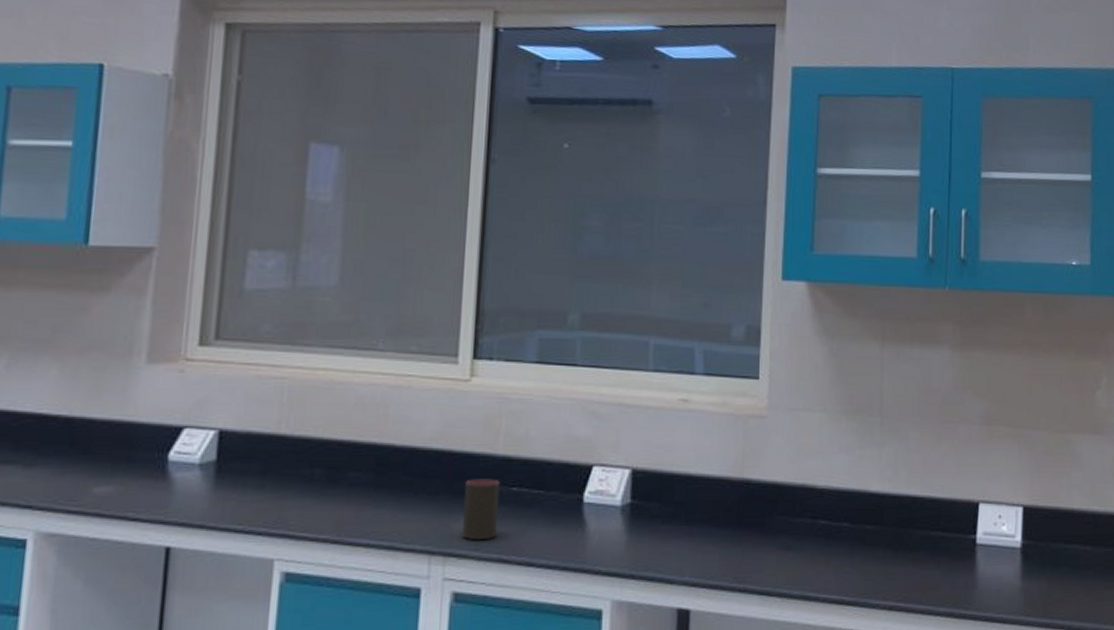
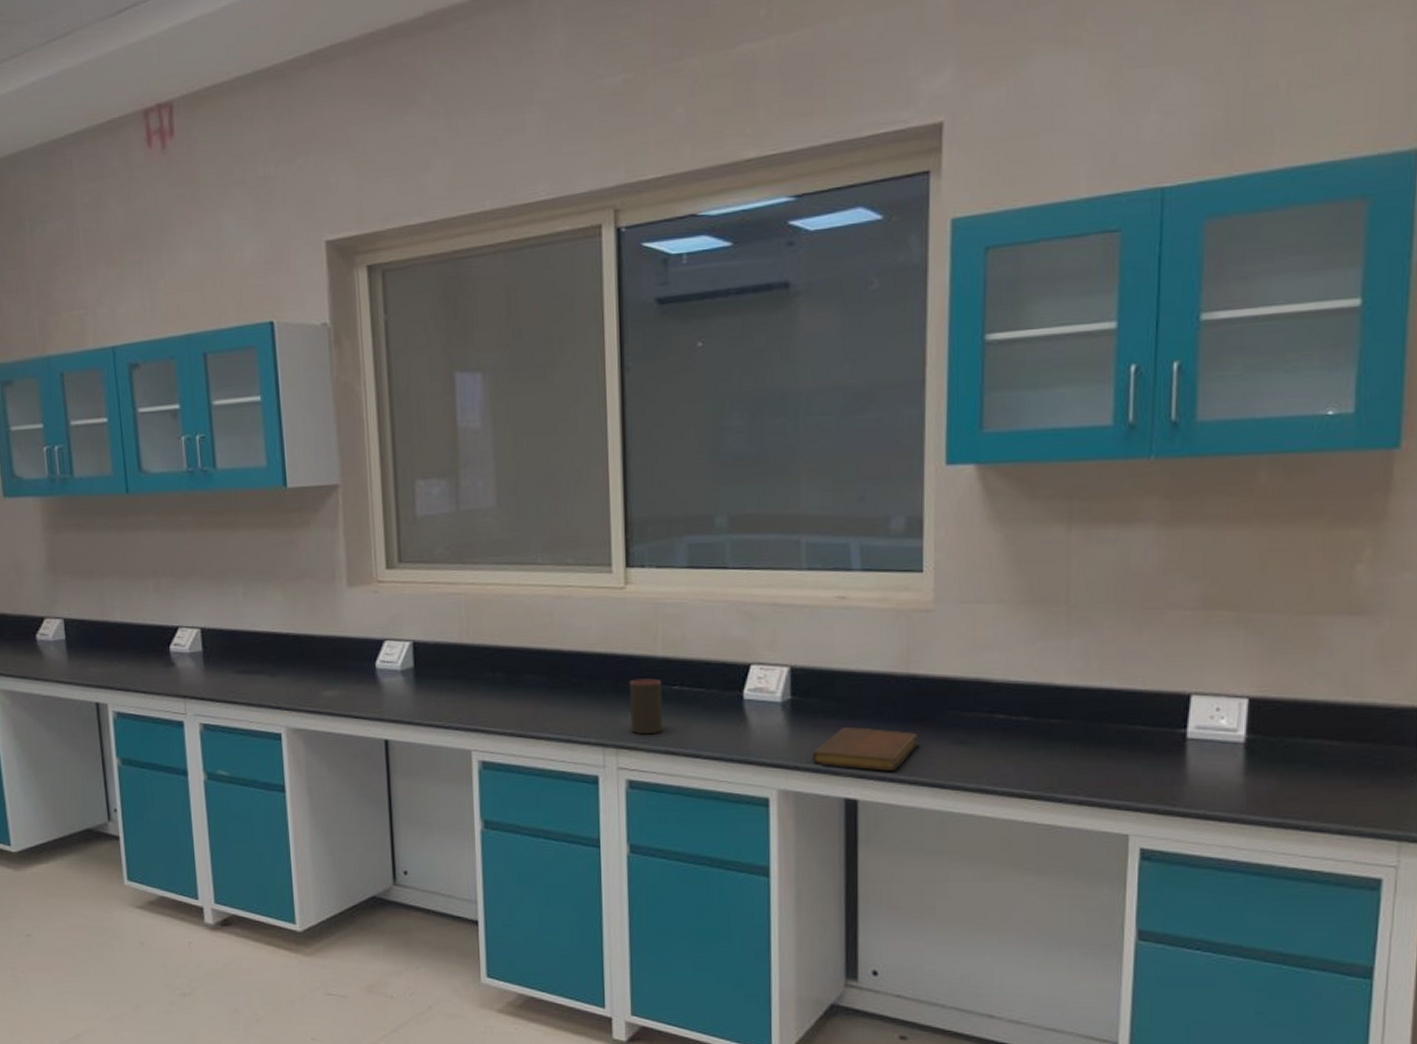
notebook: none [647,533,749,579] -> present [811,727,918,771]

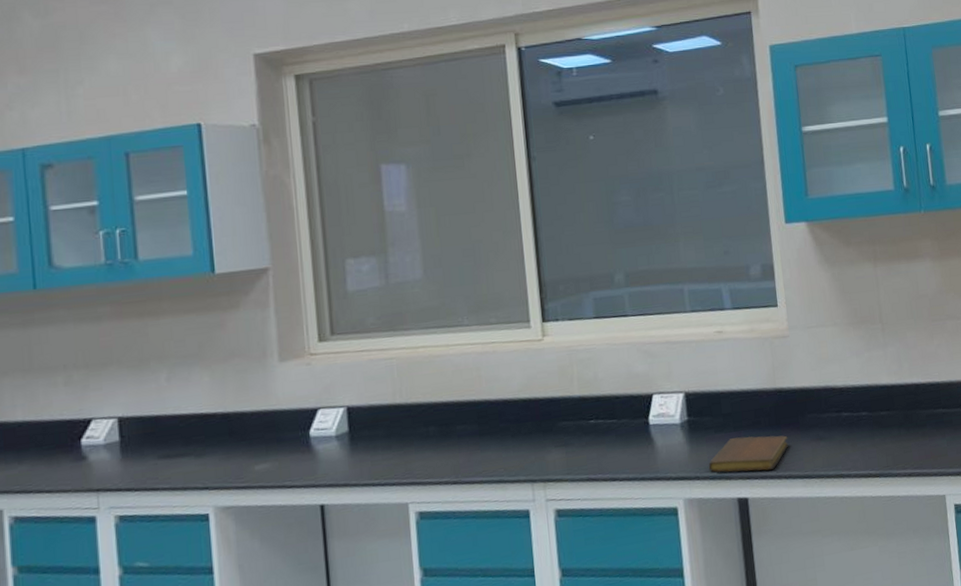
cup: present [629,678,663,735] -> none [552,416,583,467]

